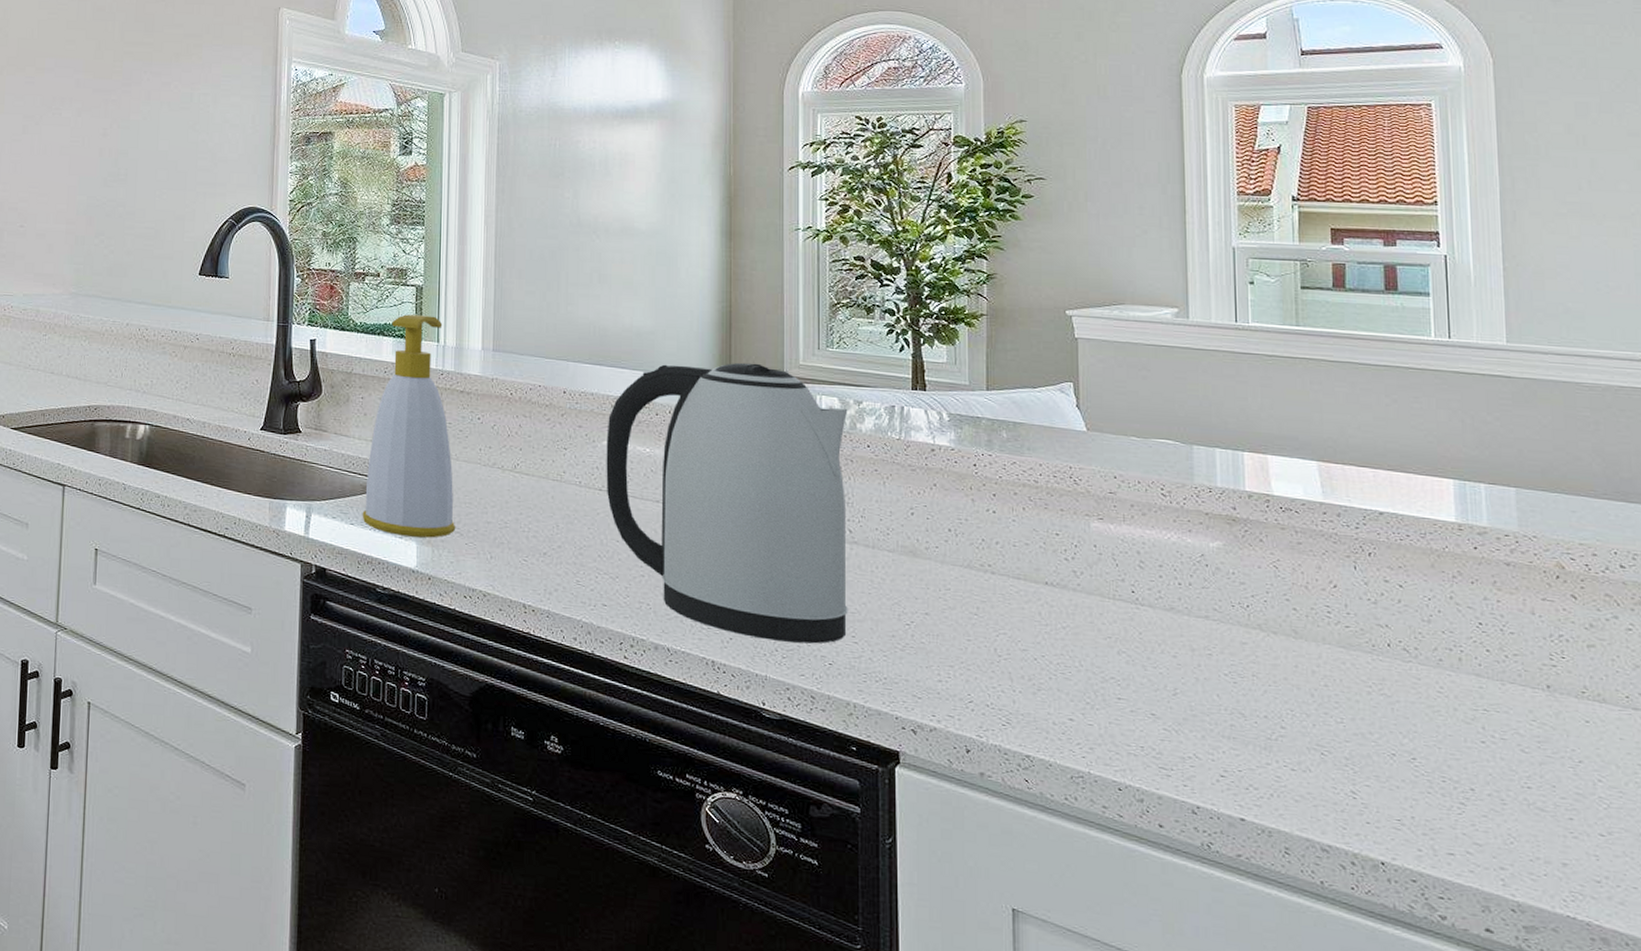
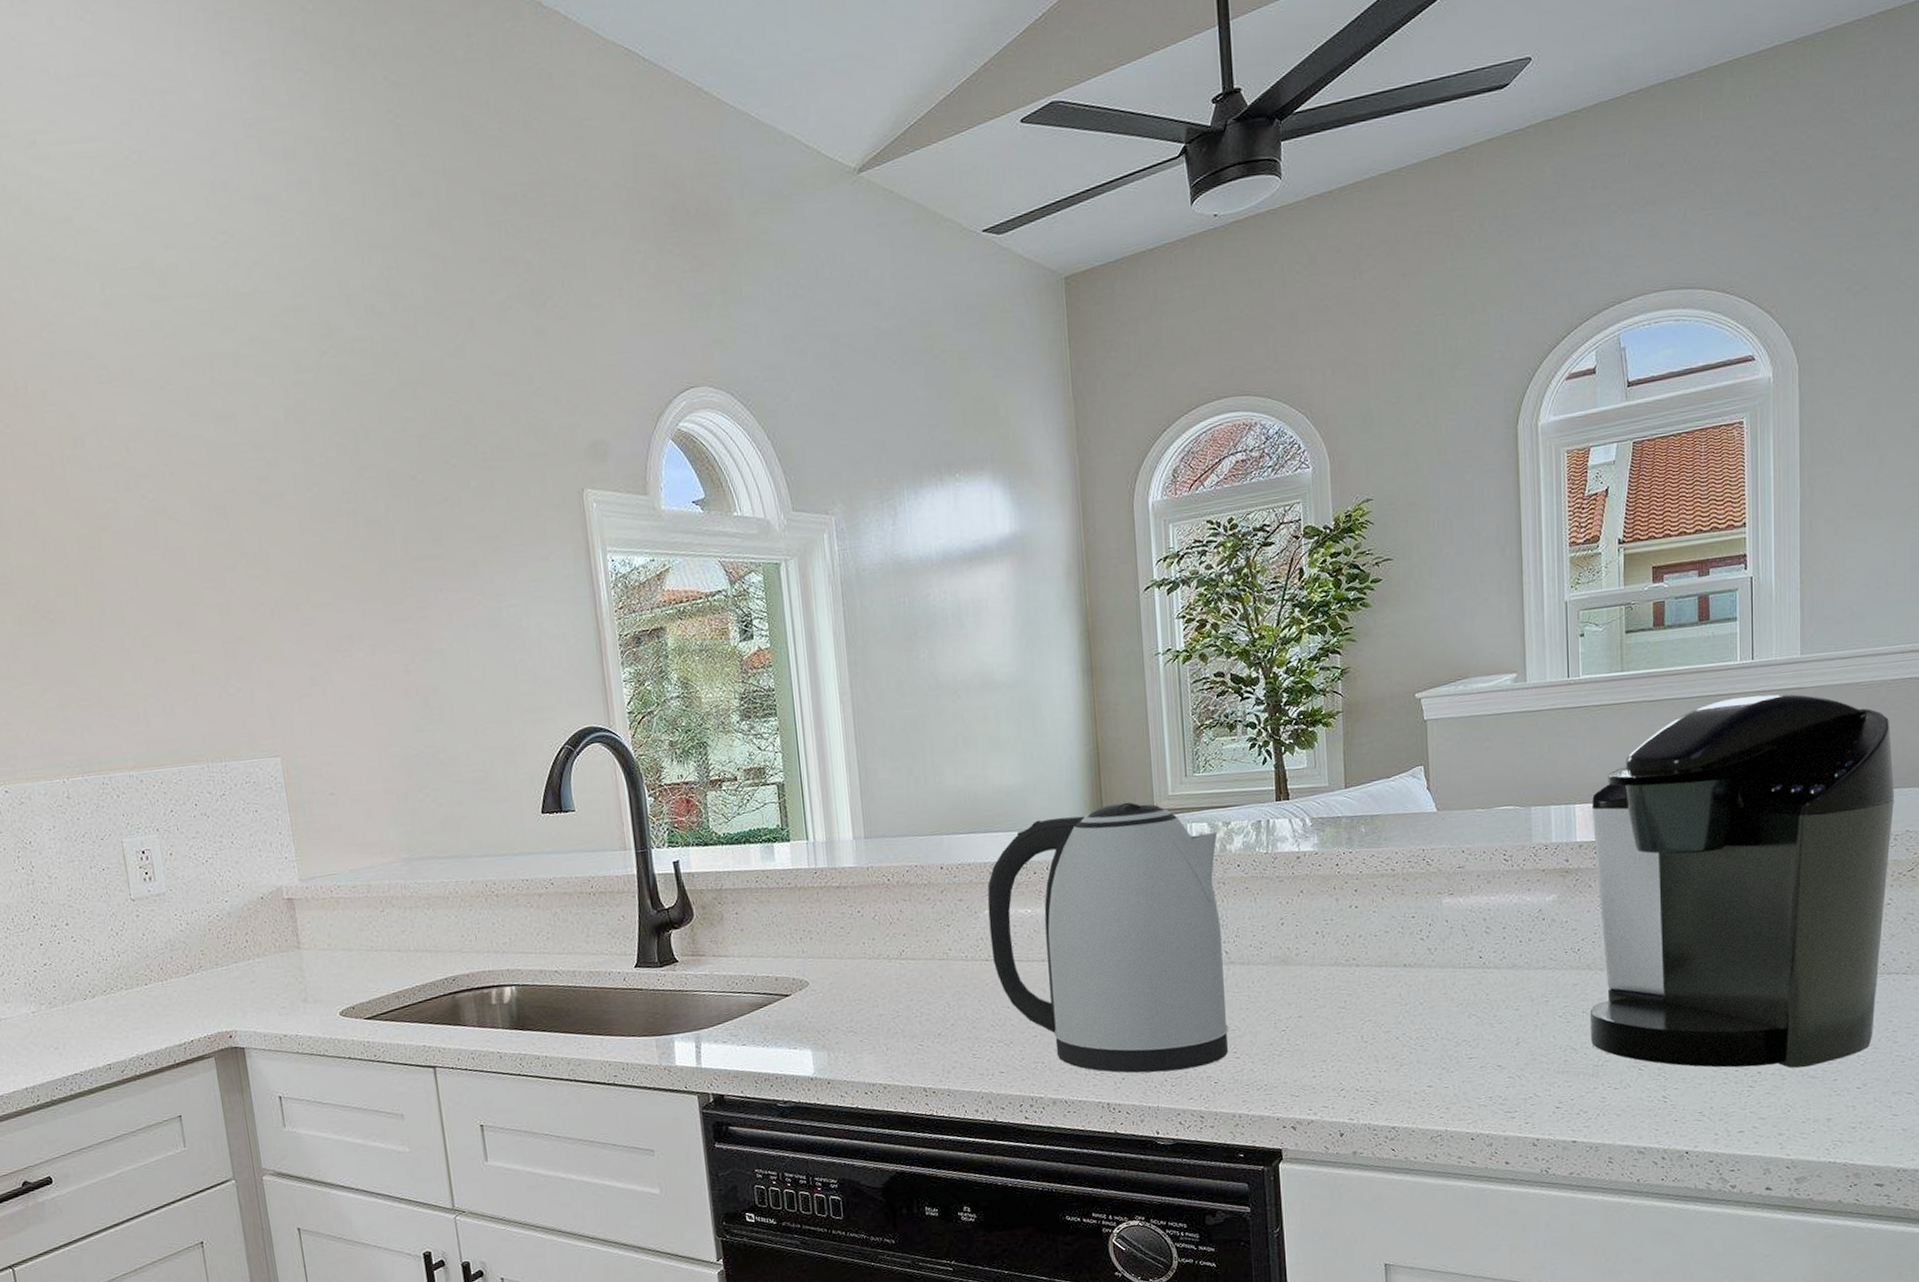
soap bottle: present [362,314,456,538] -> none [751,812,849,1047]
coffee maker: none [1262,373,1630,797] -> present [1591,694,1894,1068]

